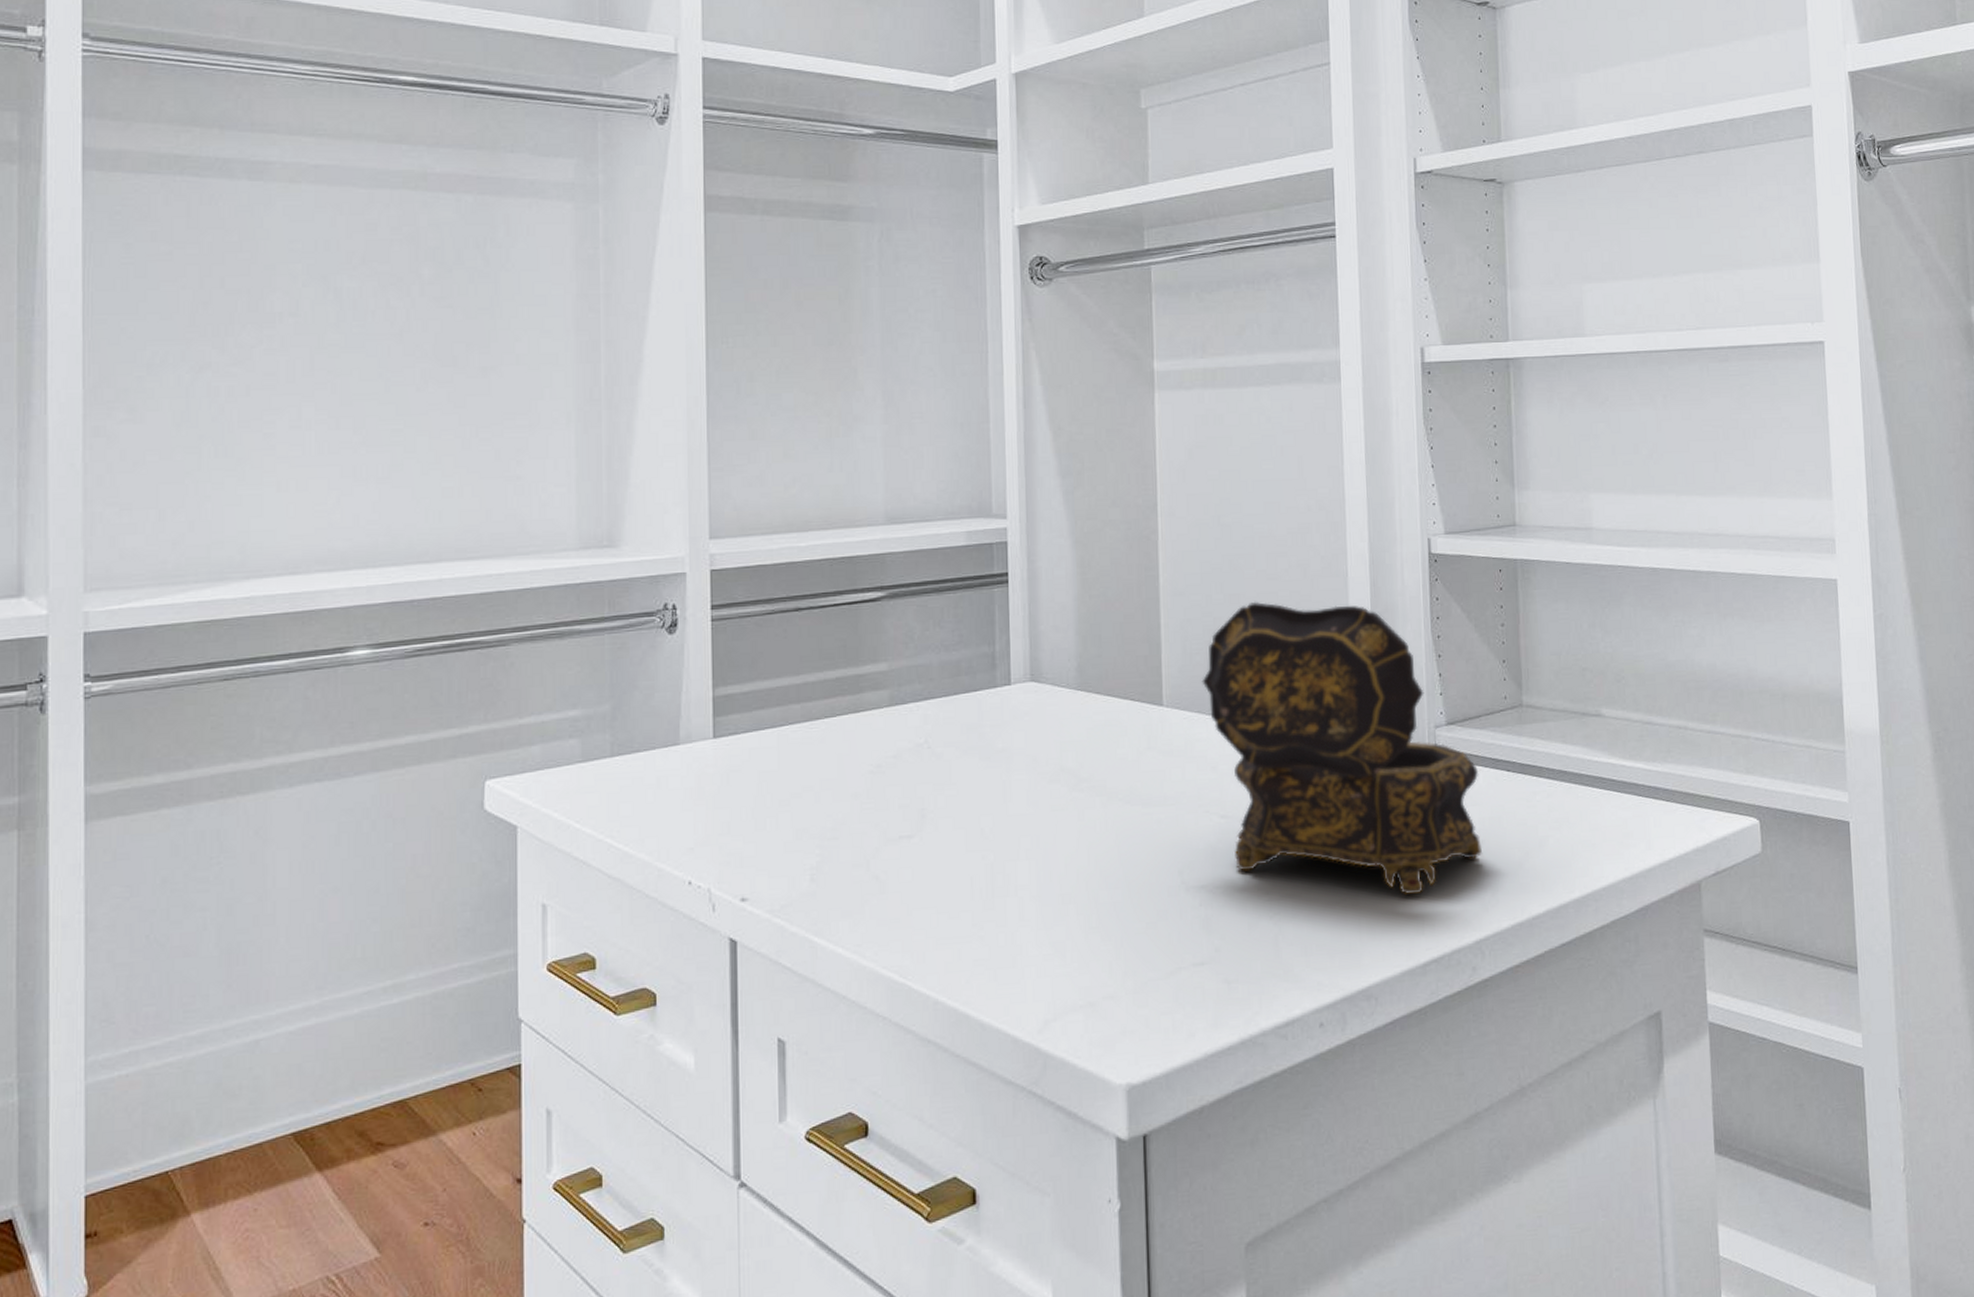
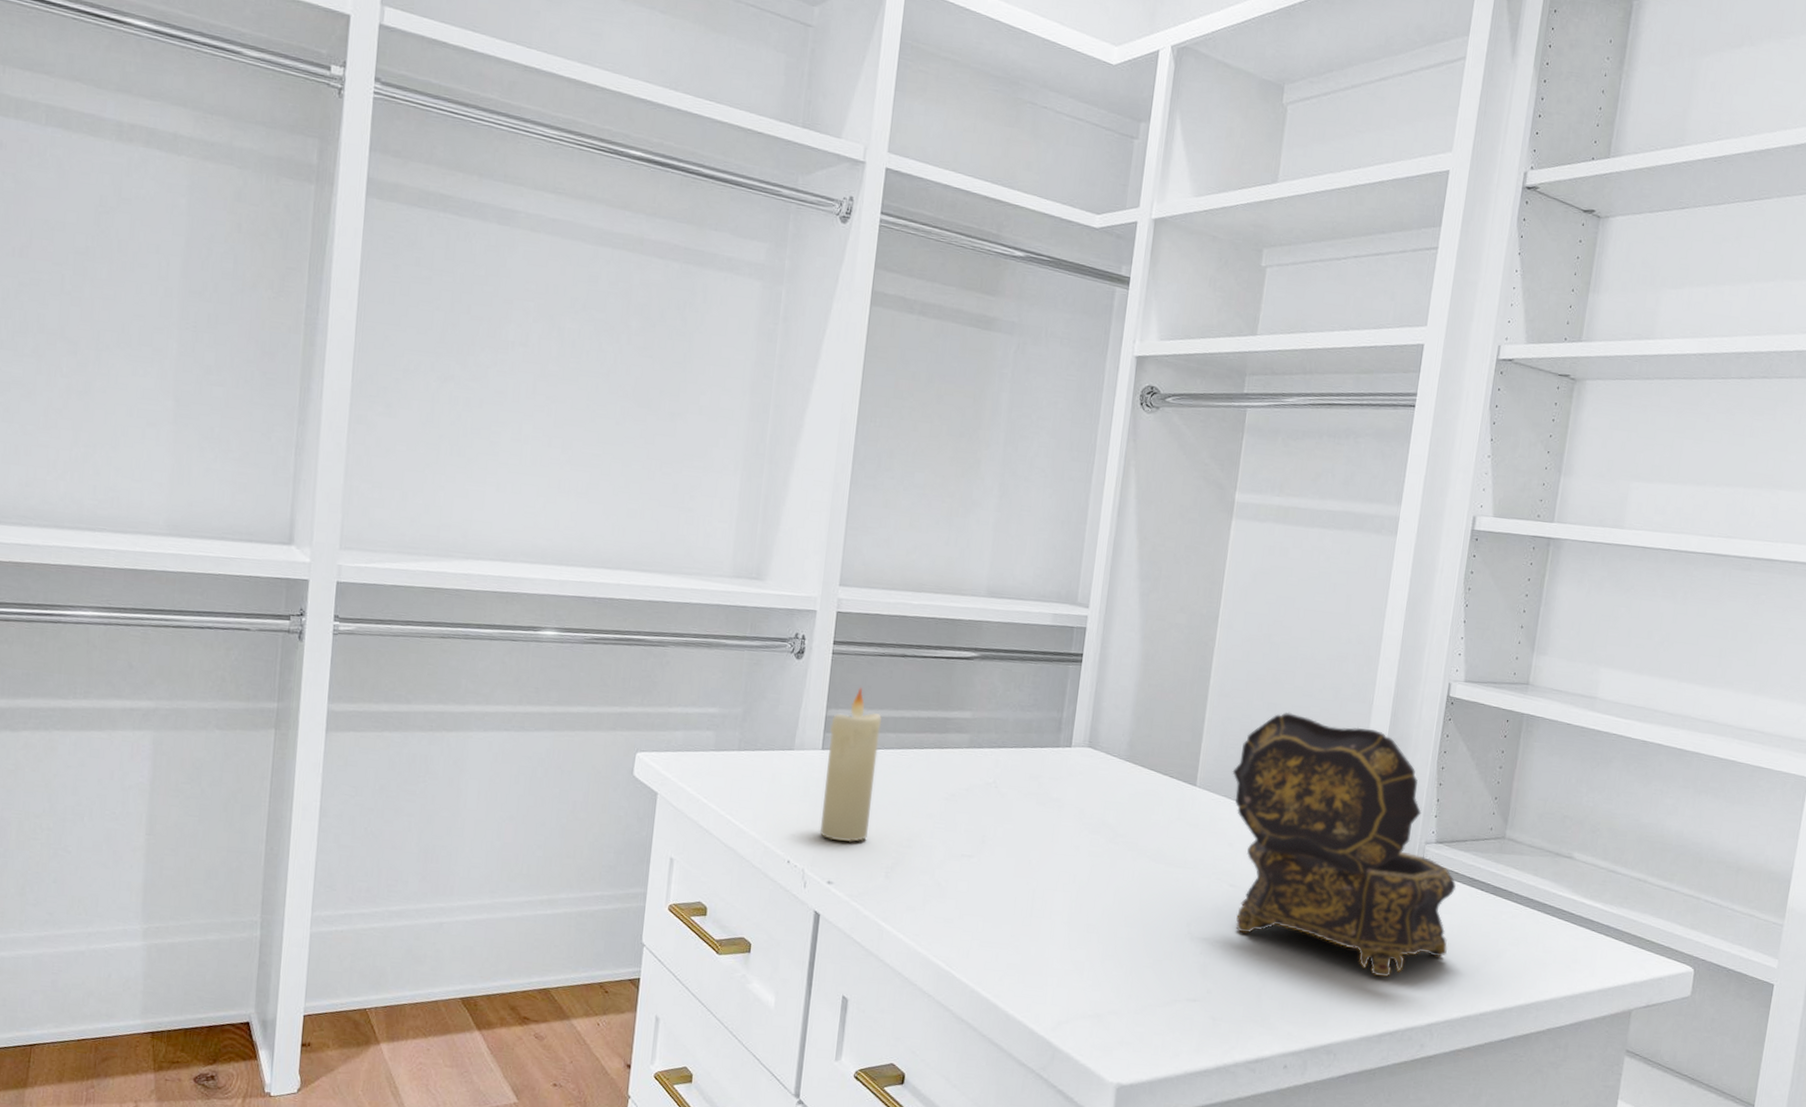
candle: none [719,655,783,846] -> present [820,687,882,843]

